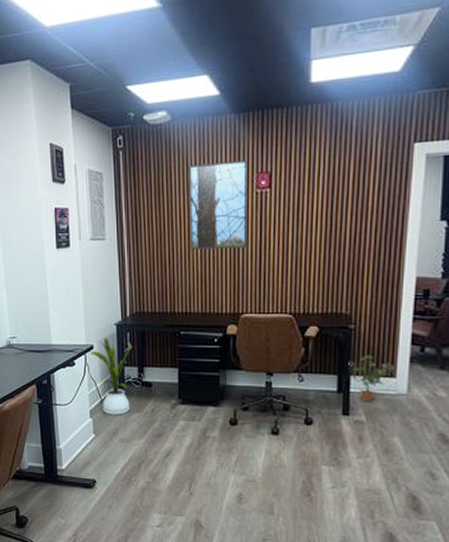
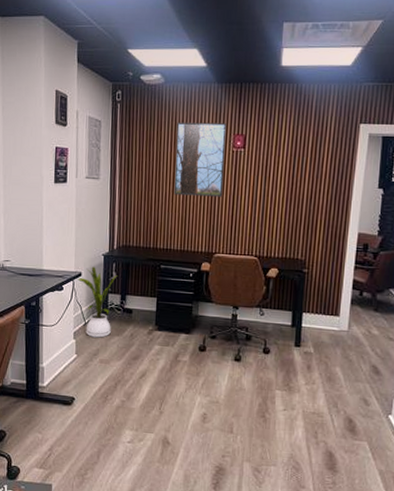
potted plant: present [348,355,394,402] -> none [301,295,338,336]

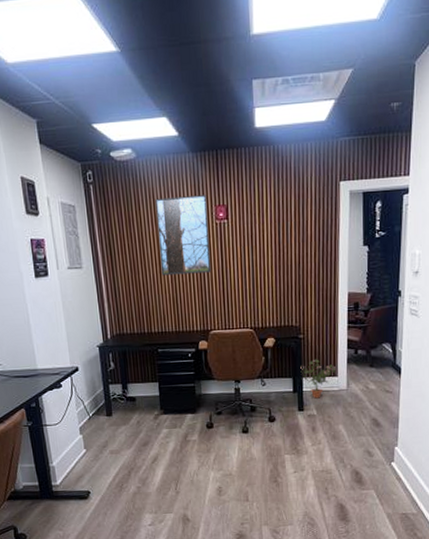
house plant: present [77,266,117,338] -> none [75,359,117,430]
potted plant: none [301,295,338,336] -> present [300,359,336,399]

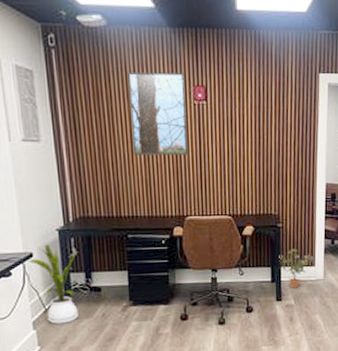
house plant: none [75,359,117,430] -> present [28,244,79,325]

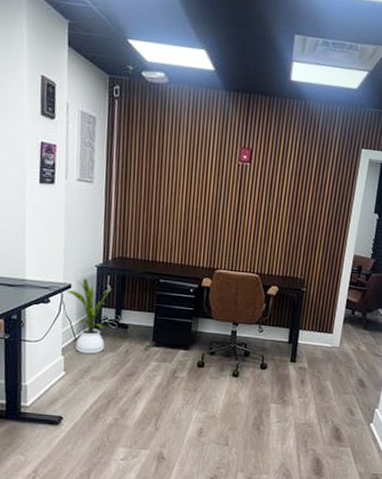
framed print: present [128,71,188,156] -> none [175,127,233,212]
potted plant: present [279,248,313,289] -> none [297,313,332,352]

